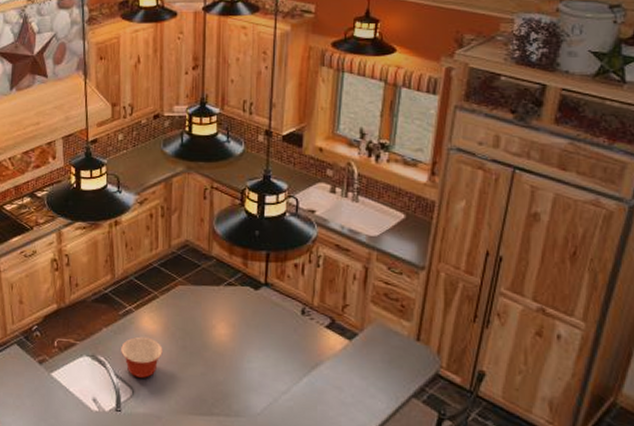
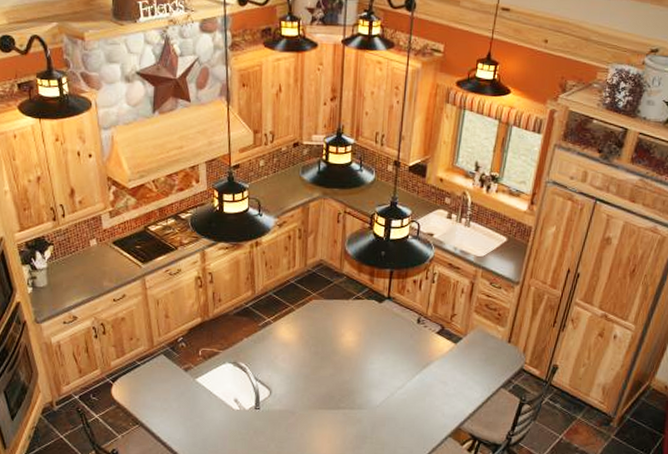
mixing bowl: present [121,336,163,378] -> none [260,345,297,380]

